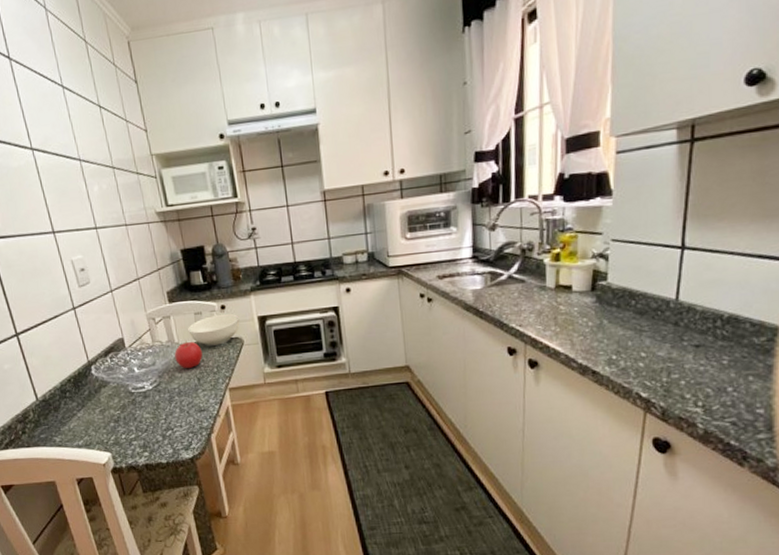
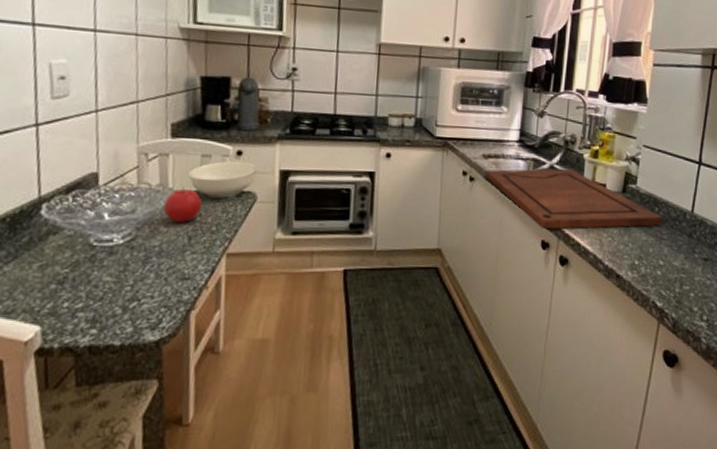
cutting board: none [442,275,640,337] -> present [485,168,662,230]

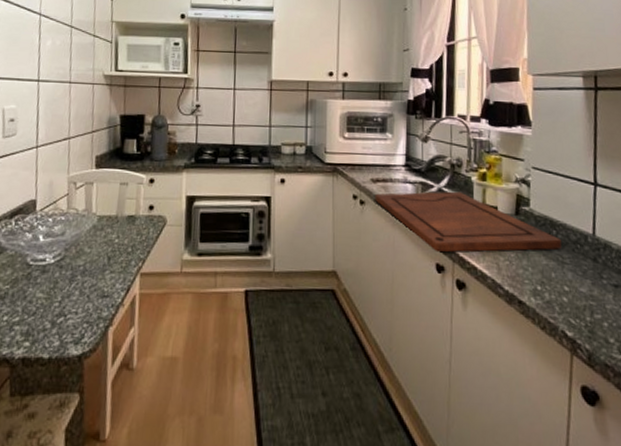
fruit: present [163,186,202,224] -> none [88,211,120,245]
bowl: present [189,160,258,198] -> none [109,187,167,222]

